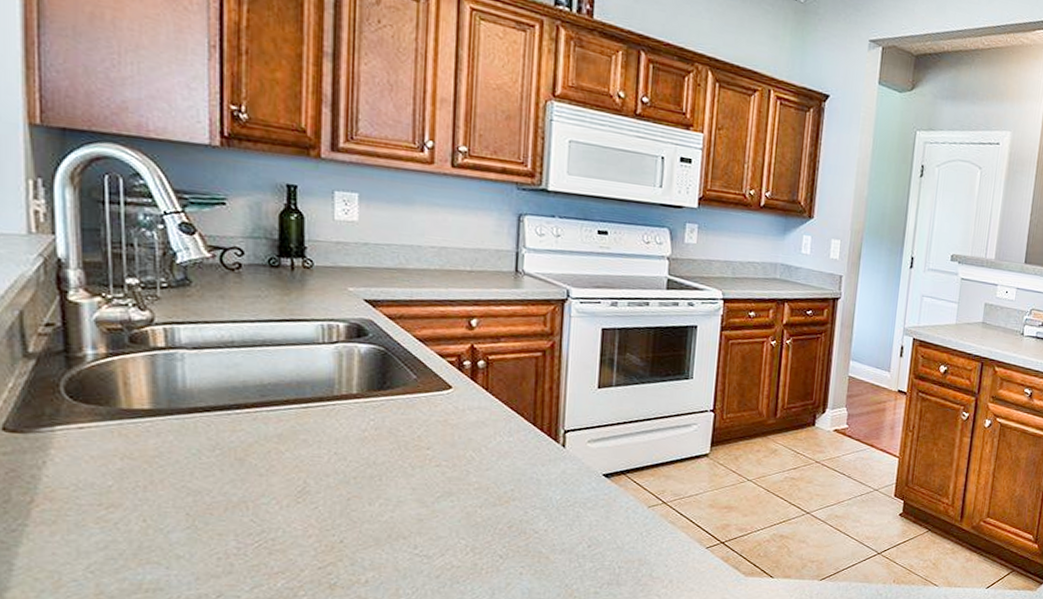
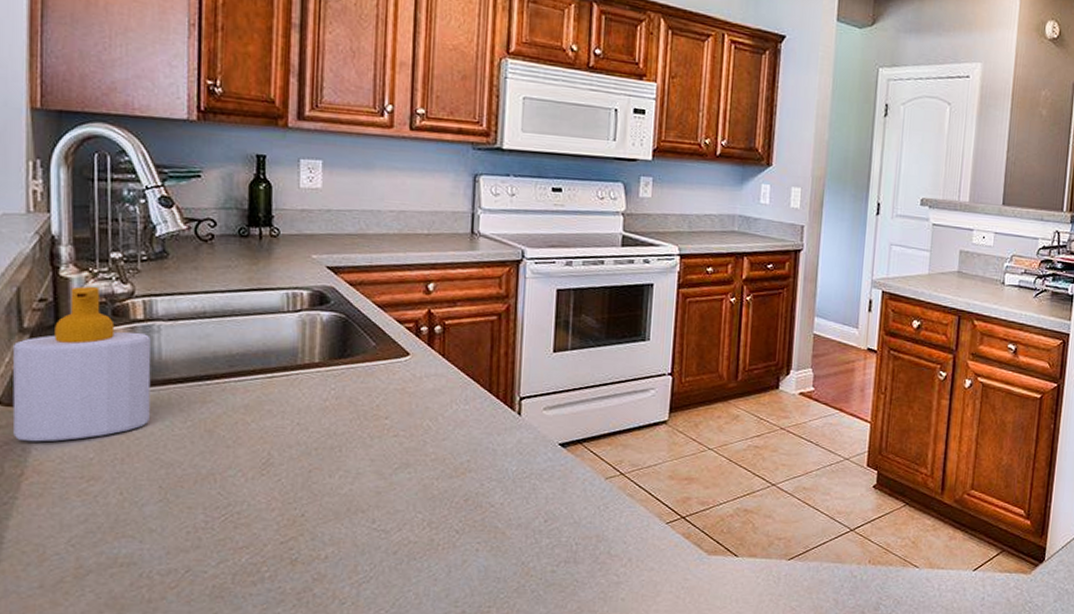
soap bottle: none [16,311,175,469] -> present [12,286,151,442]

